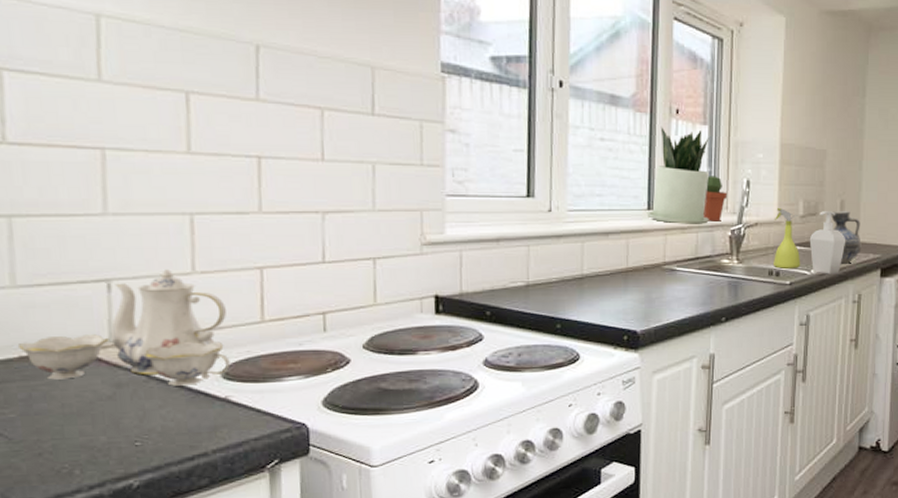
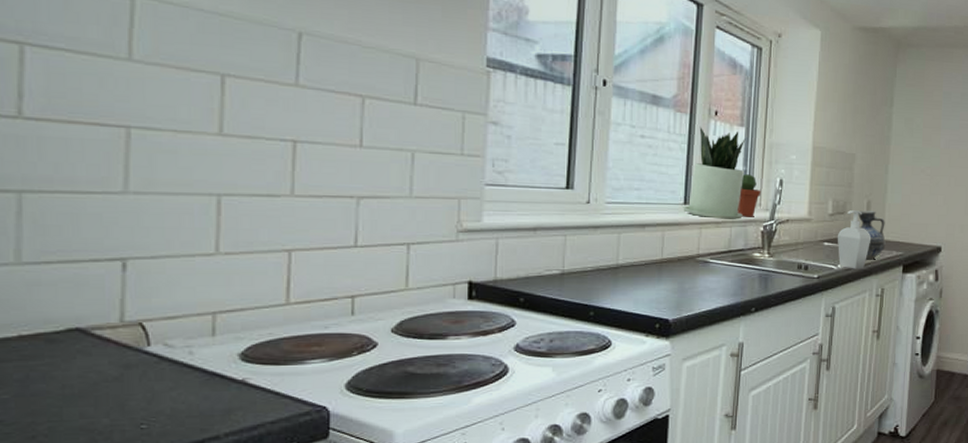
tea set: present [17,269,231,386] -> none [17,250,250,368]
spray bottle: present [774,207,801,270] -> none [803,205,829,264]

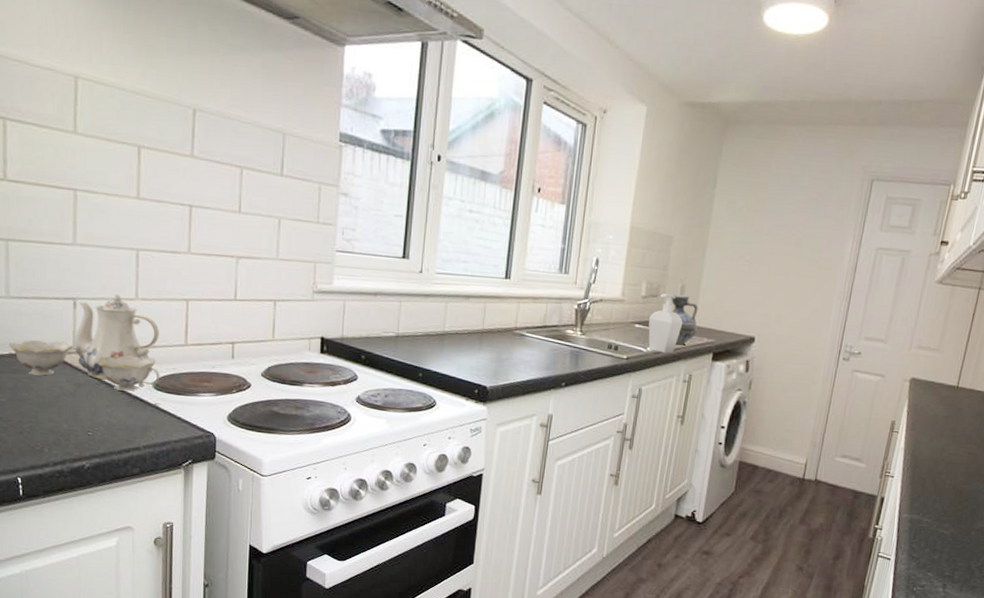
tea set: none [17,250,250,368] -> present [8,294,160,391]
planter: present [683,126,746,221] -> none [504,202,566,297]
succulent plant: present [737,174,761,217] -> none [554,252,578,295]

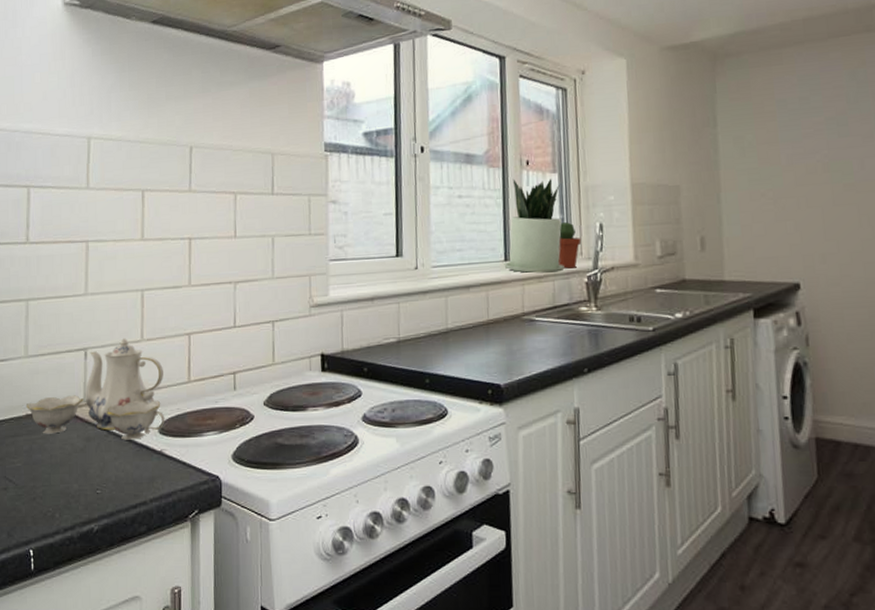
planter: none [504,202,566,297] -> present [504,178,566,274]
succulent plant: none [554,252,578,295] -> present [558,222,582,269]
soap bottle: present [648,293,683,355] -> none [670,249,711,319]
ceramic jug: present [671,294,698,345] -> none [691,248,729,306]

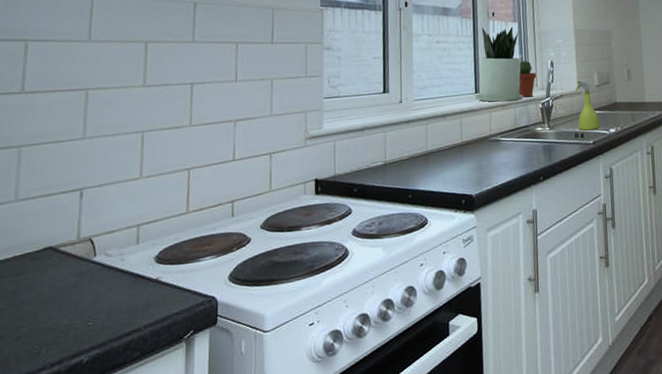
tea set: present [25,338,165,440] -> none [13,177,162,274]
spray bottle: none [631,249,664,315] -> present [576,80,601,131]

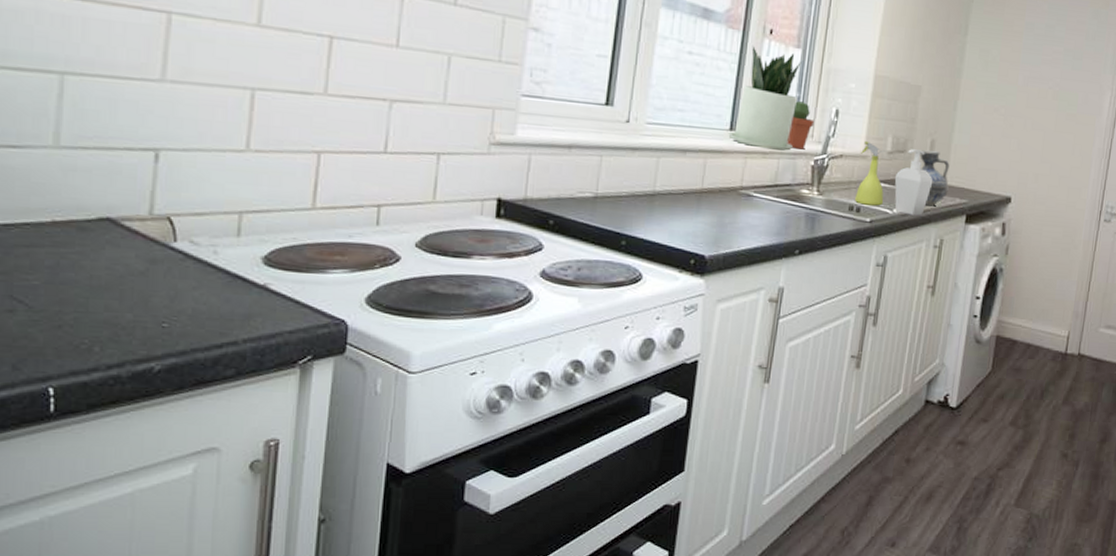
soap bottle: none [605,79,636,133] -> present [894,149,933,217]
ceramic jug: none [621,77,649,122] -> present [920,150,950,207]

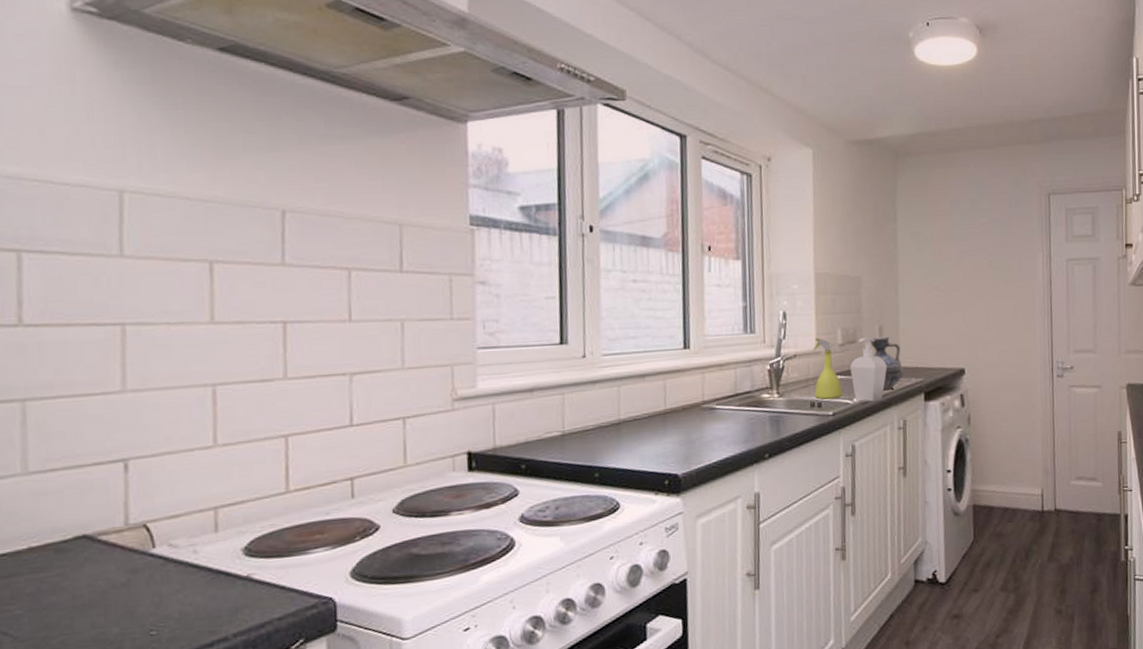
planter: present [728,45,802,152] -> none [683,264,748,362]
succulent plant: present [787,101,815,150] -> none [740,310,765,356]

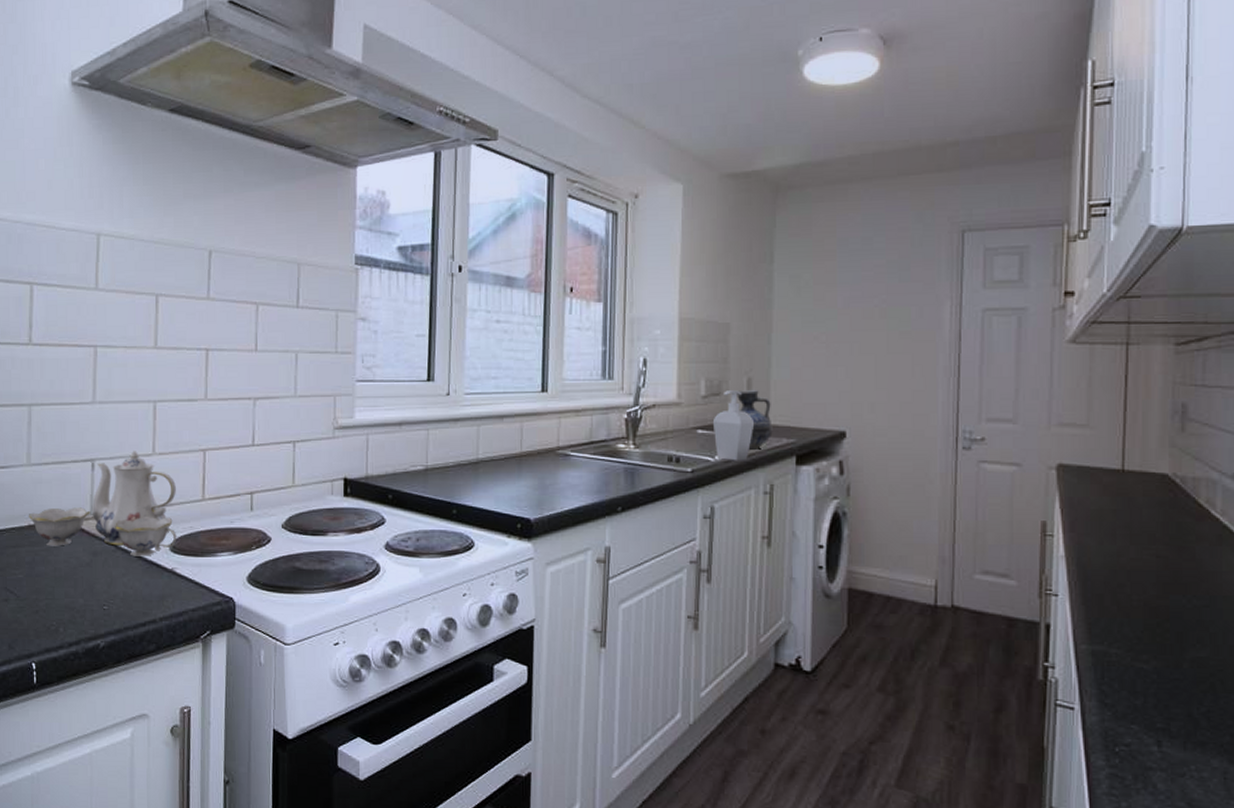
tea set: none [27,444,253,570] -> present [28,451,177,557]
spray bottle: present [814,337,843,400] -> none [673,387,704,456]

